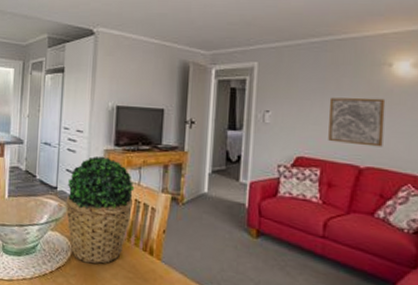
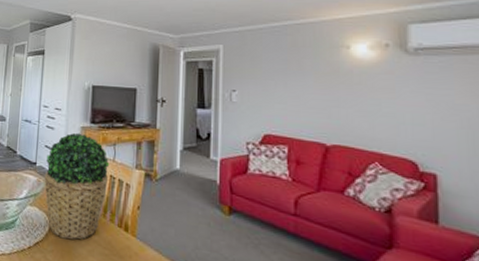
wall art: present [328,97,386,147] -> none [292,78,347,126]

